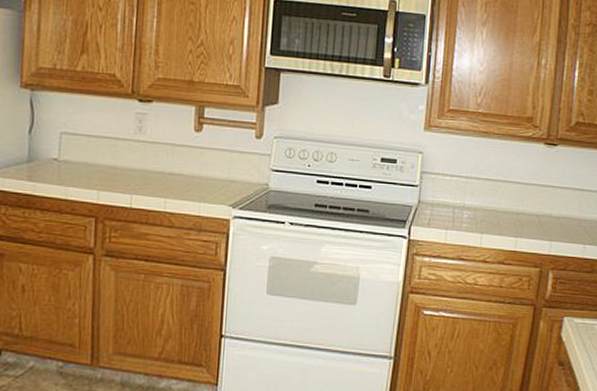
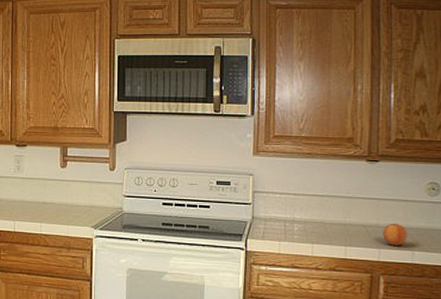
apple: none [555,213,580,238] -> present [383,223,407,246]

